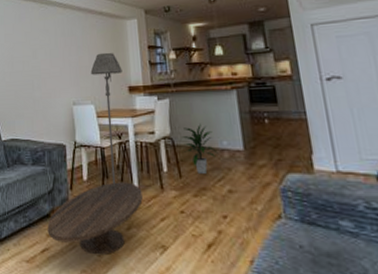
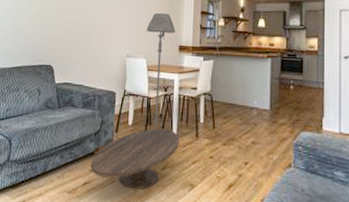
indoor plant: present [181,124,218,174] -> none [219,85,248,127]

